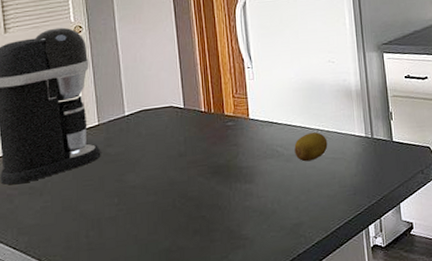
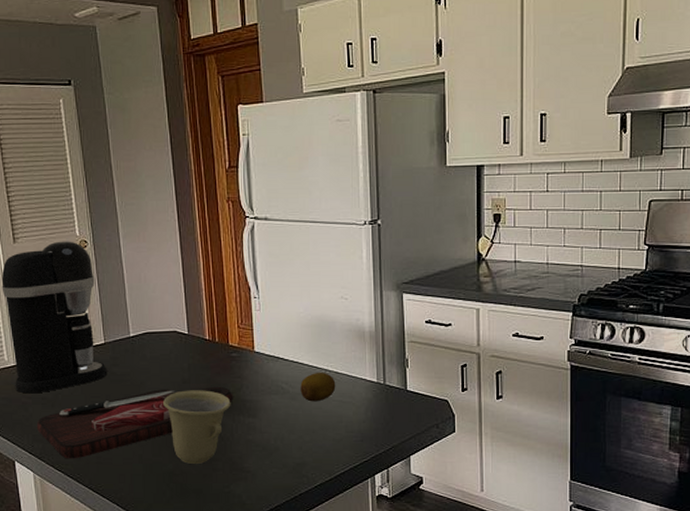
cutting board: none [22,156,230,250] -> present [36,386,233,459]
cup: none [159,161,228,239] -> present [163,390,231,464]

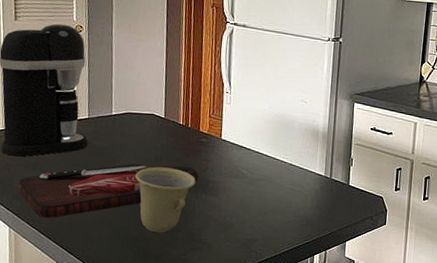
fruit: present [300,371,336,402] -> none [258,162,289,188]

